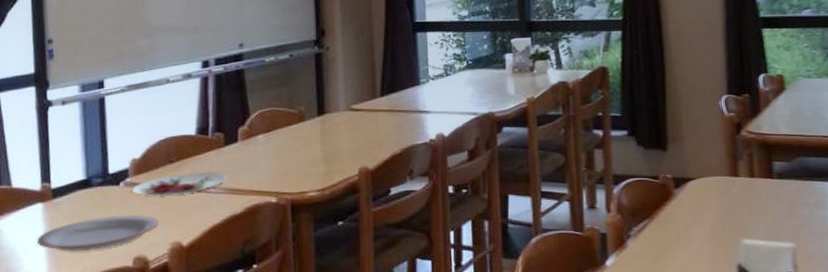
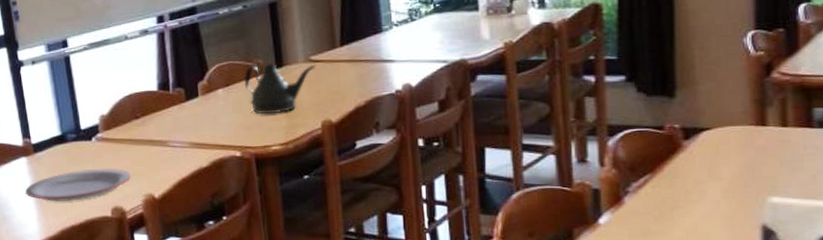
plate: present [132,173,226,197] -> none [103,127,190,151]
teapot: none [285,110,356,161] -> present [244,63,315,114]

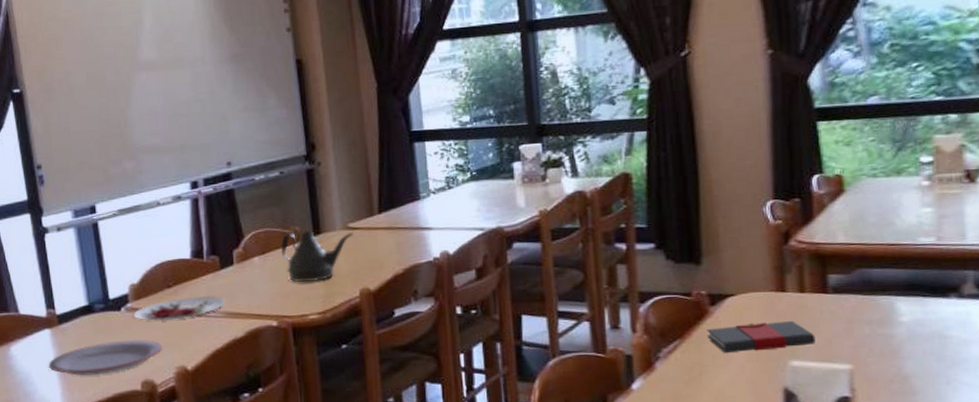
plate: none [103,127,190,151] -> present [133,296,225,322]
book: none [679,155,798,189] -> present [707,320,816,354]

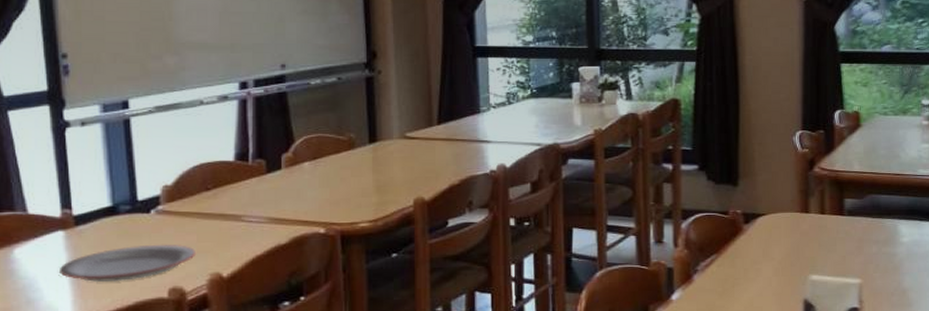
plate: present [133,296,225,322] -> none [164,201,269,226]
teapot: present [280,230,353,283] -> none [333,137,411,190]
book: present [707,320,816,354] -> none [740,239,832,268]

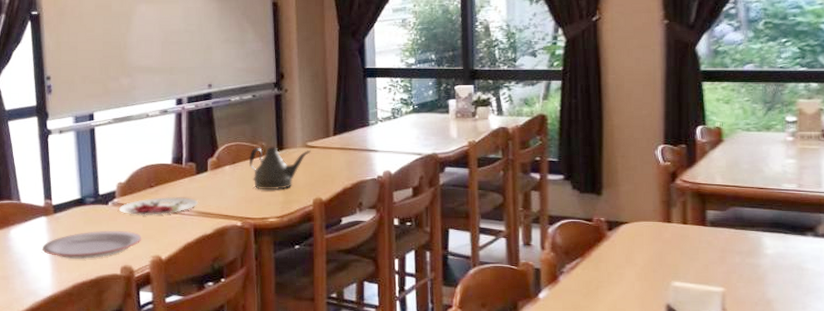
plate: none [164,201,269,226] -> present [118,197,198,216]
teapot: none [333,137,411,190] -> present [248,146,311,190]

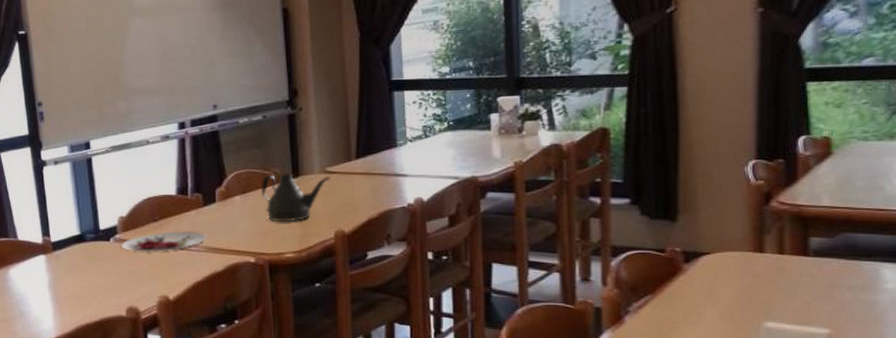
plate: present [42,230,142,260] -> none [43,268,148,301]

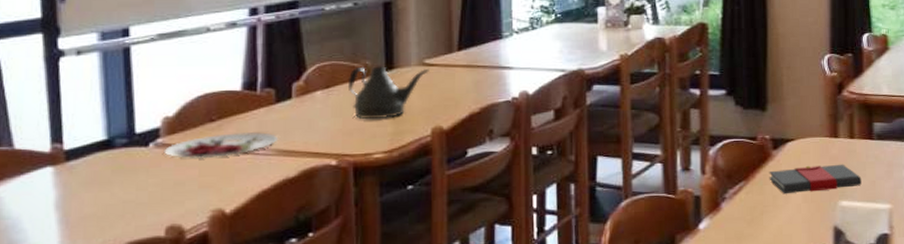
book: none [679,281,793,311] -> present [769,164,862,195]

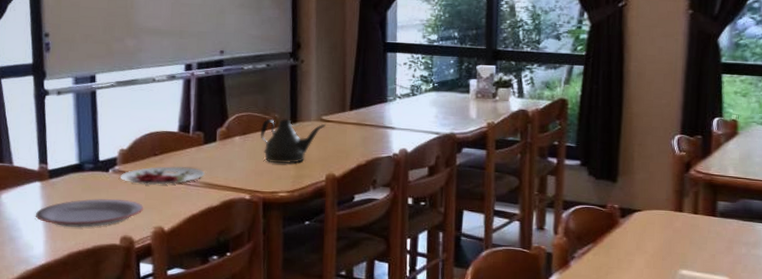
plate: none [47,179,198,222] -> present [36,198,144,228]
book: present [769,164,862,195] -> none [615,235,702,259]

